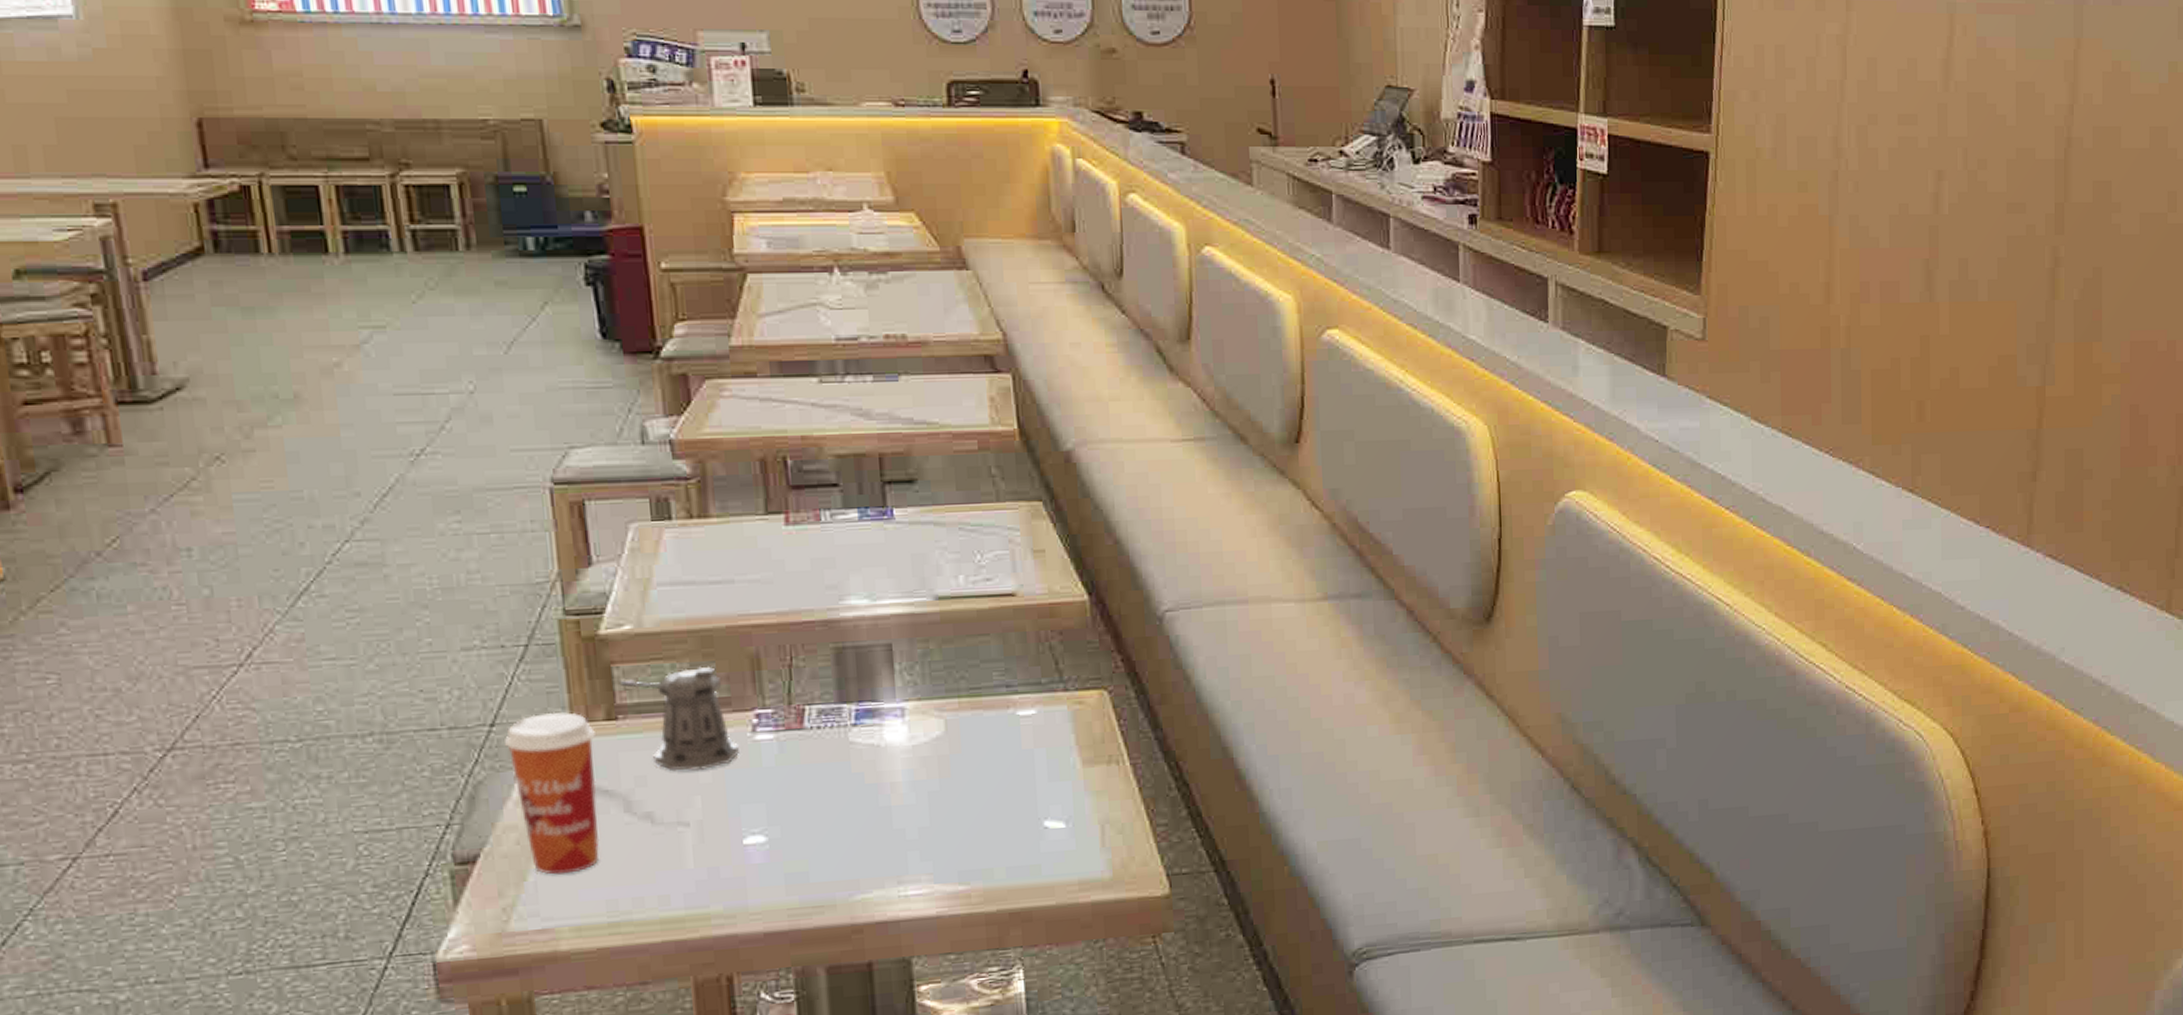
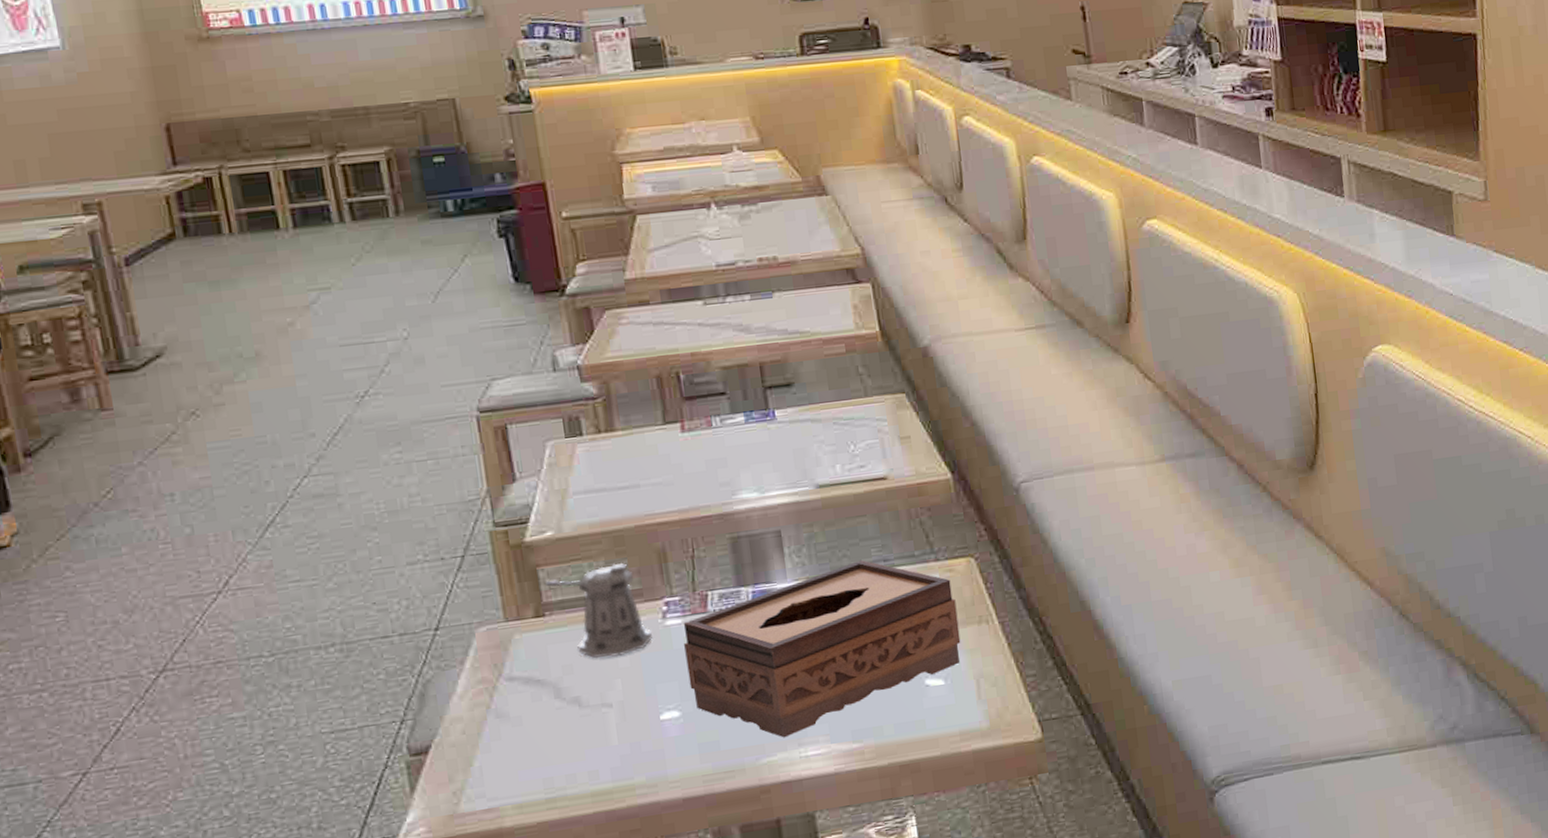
paper cup: present [505,712,600,875] -> none [448,613,536,759]
tissue box: none [775,683,1087,874] -> present [684,559,961,738]

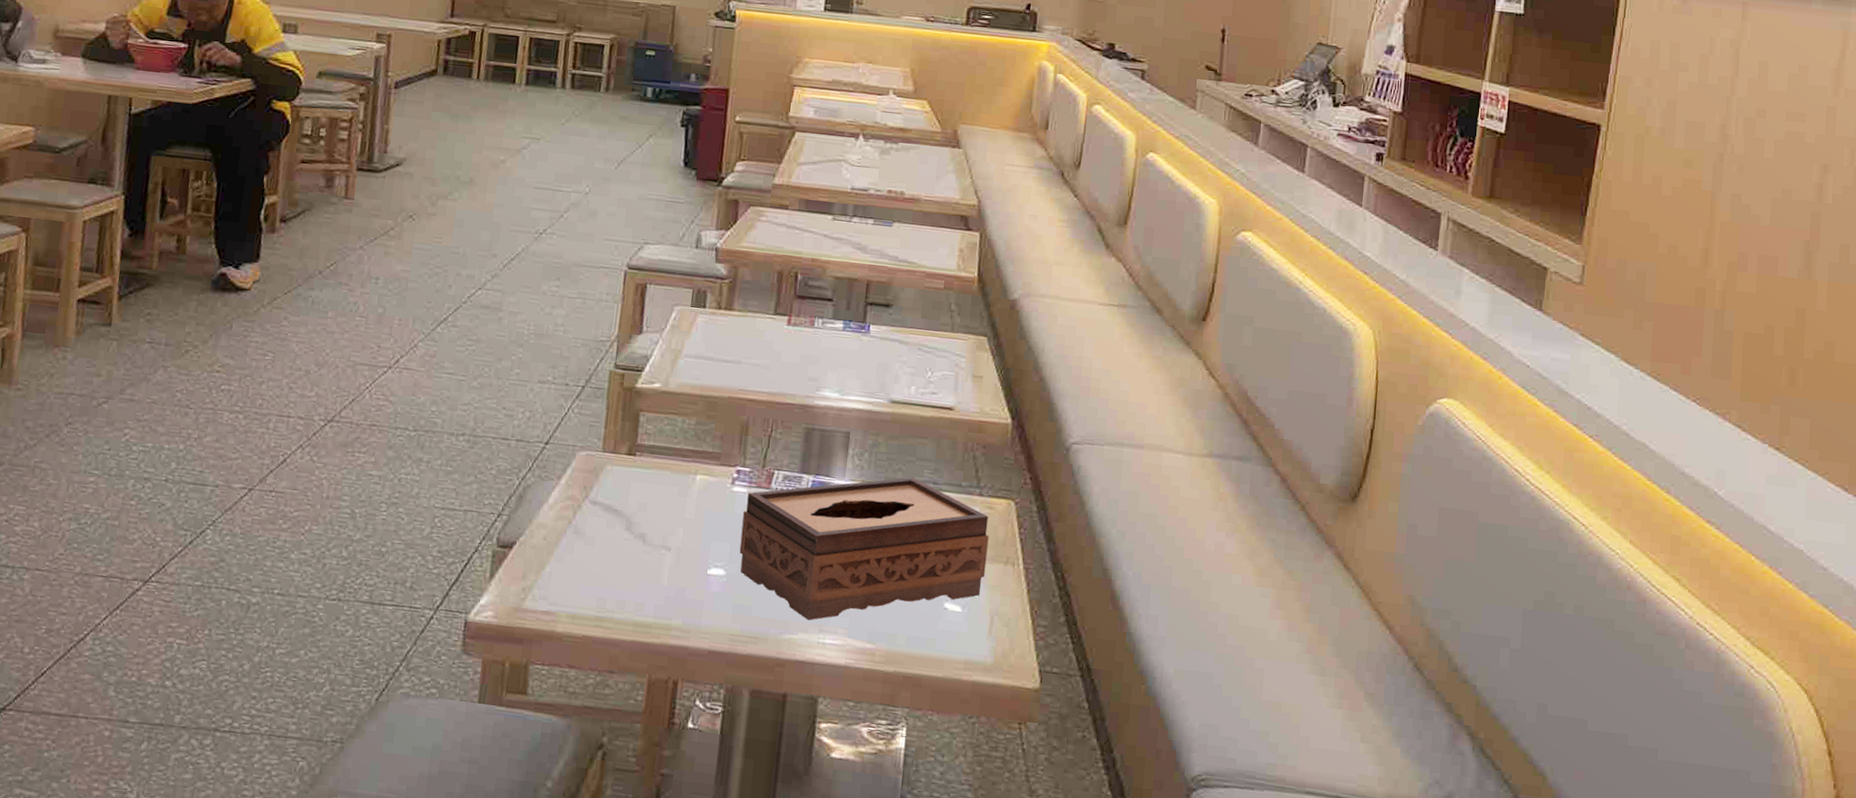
pepper shaker: present [544,563,653,659] -> none [642,425,720,507]

